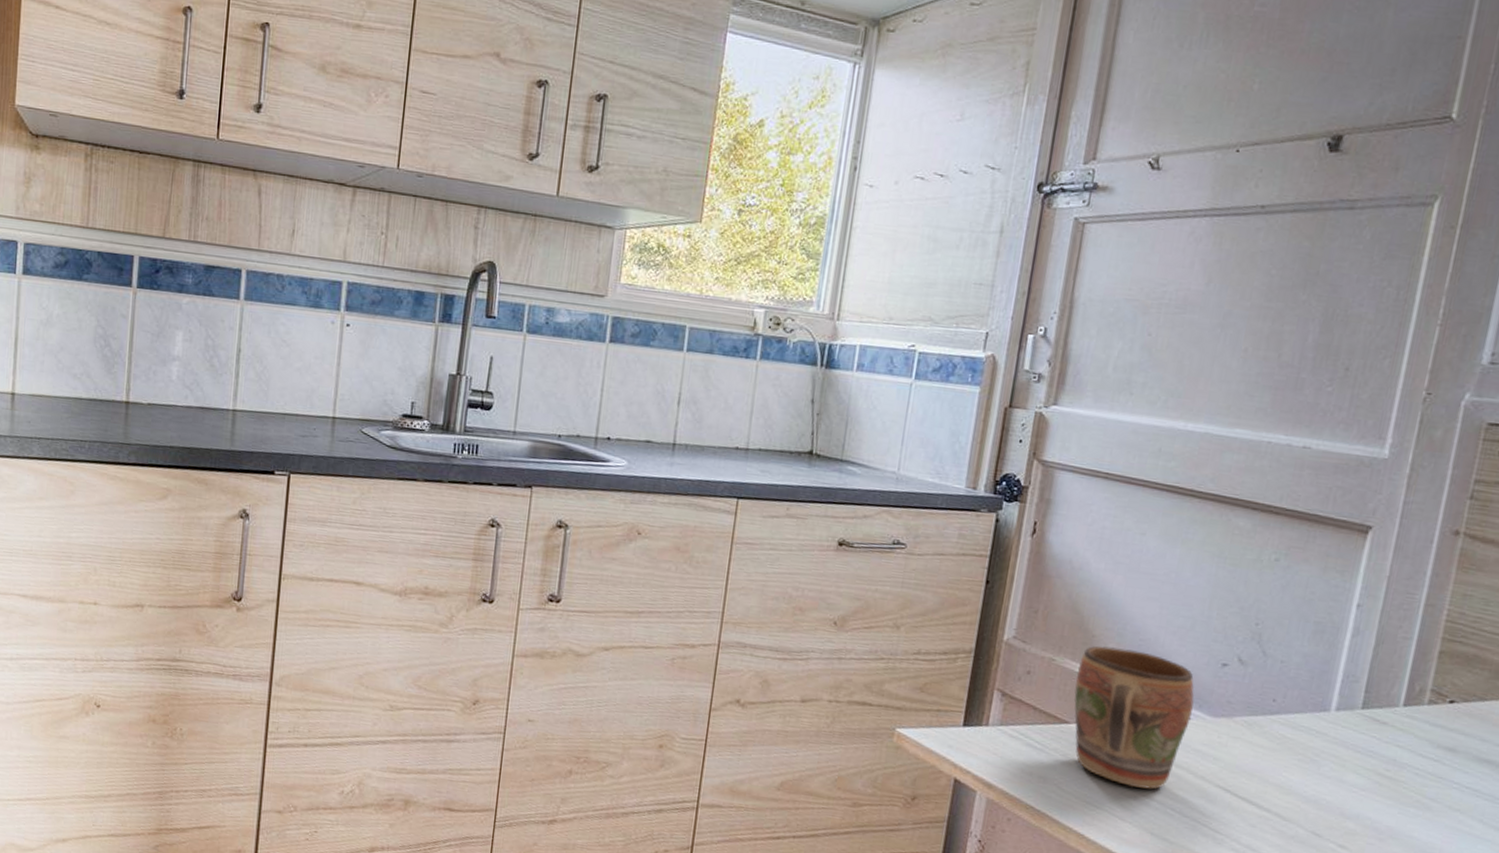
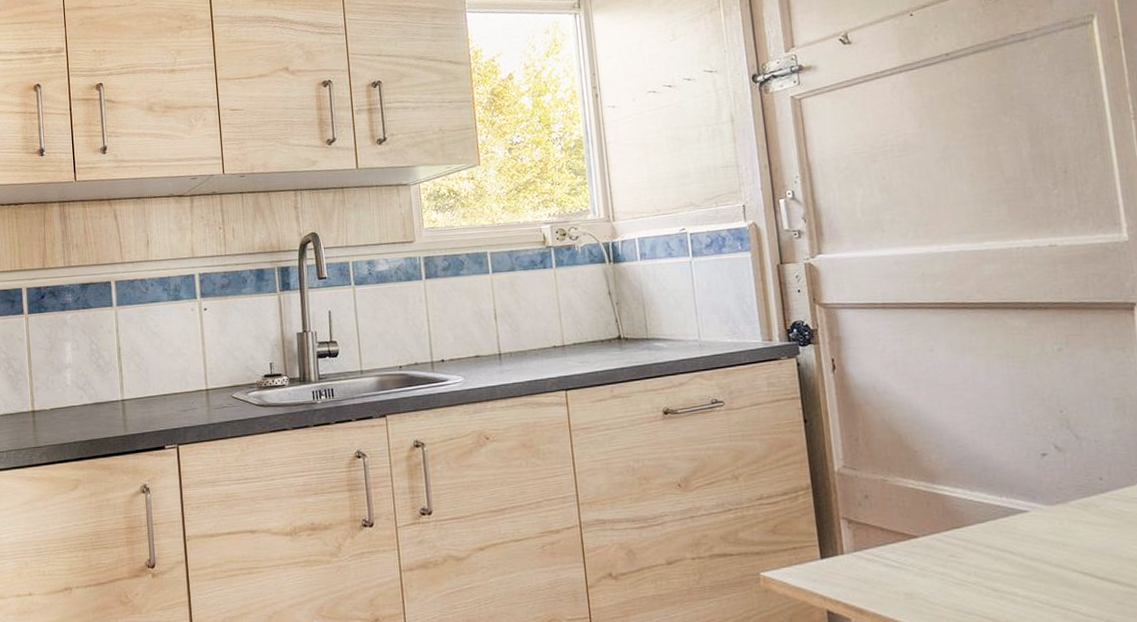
mug: present [1074,646,1194,789] -> none [910,457,1029,587]

